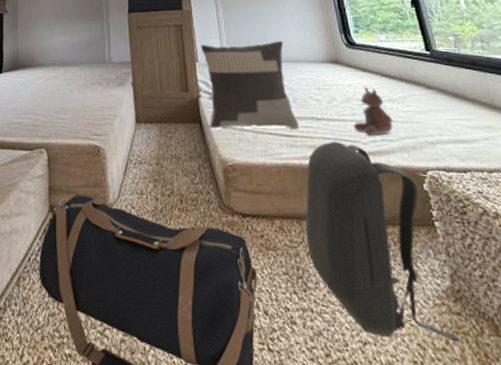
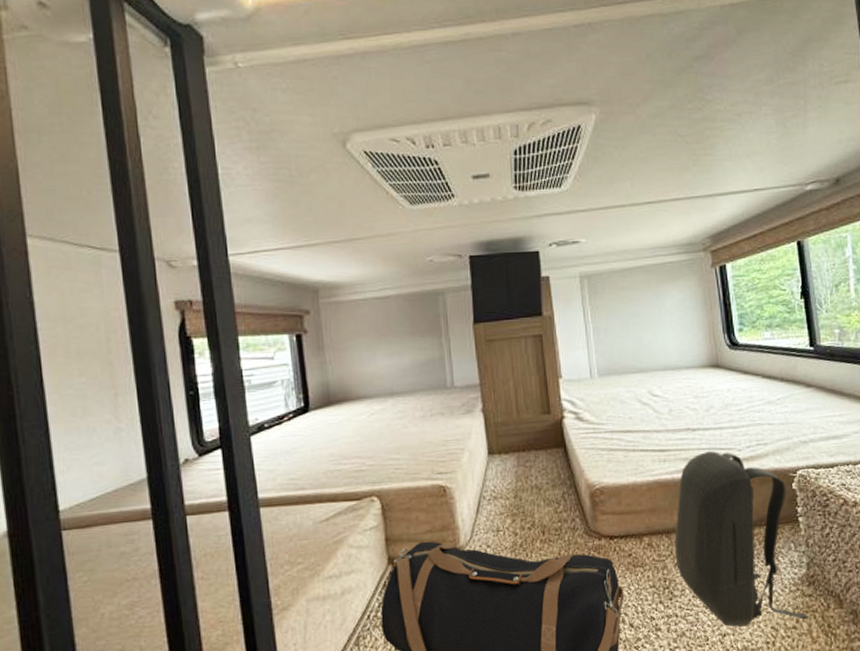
pillow: present [200,41,299,129] -> none [564,346,673,451]
stuffed bear: present [353,86,393,137] -> none [729,390,769,442]

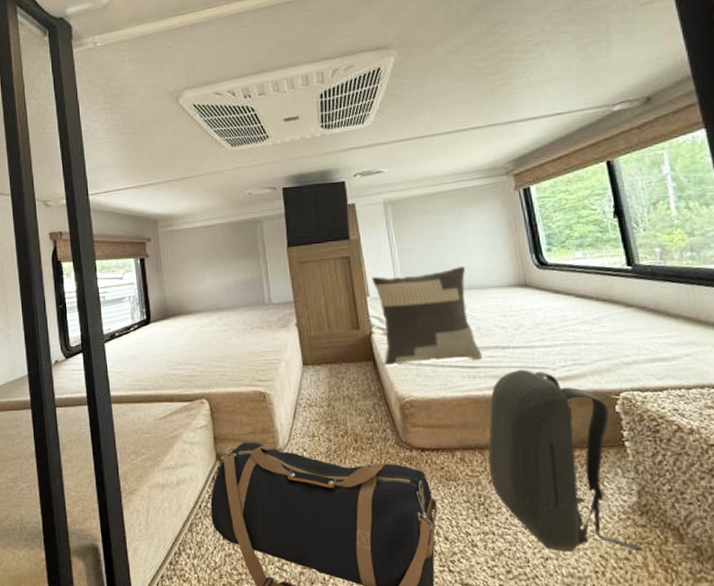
pillow: none [564,346,673,451] -> present [371,267,483,365]

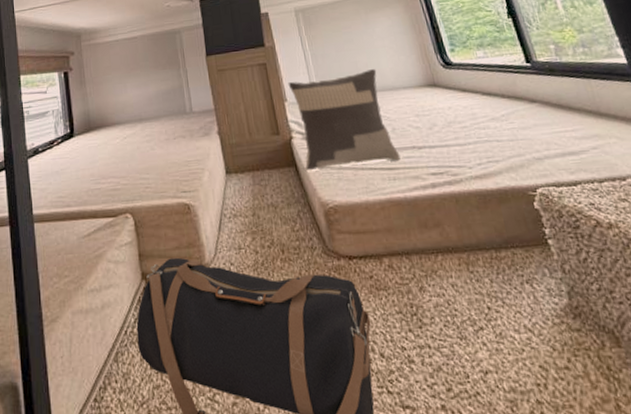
backpack: present [487,369,644,552] -> none [412,168,583,364]

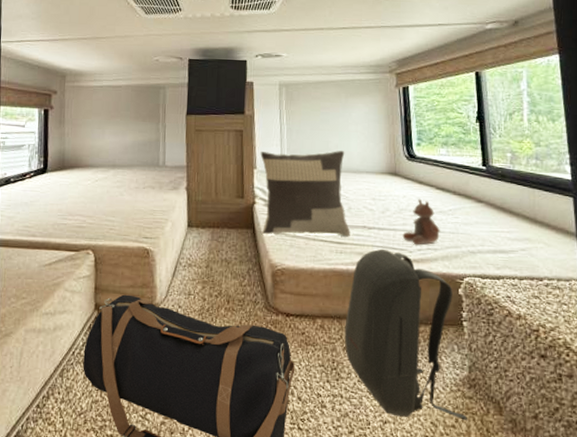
backpack: none [412,168,583,364] -> present [344,248,468,421]
stuffed bear: none [457,107,499,160] -> present [402,198,440,245]

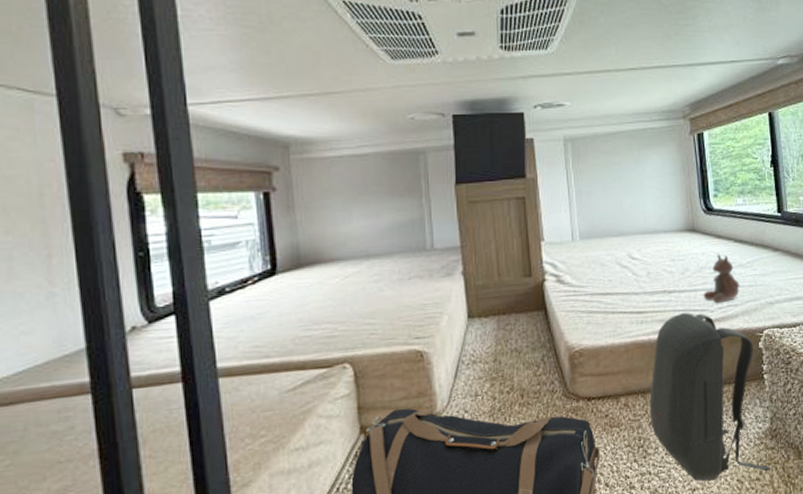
pillow: present [260,151,351,237] -> none [547,211,651,314]

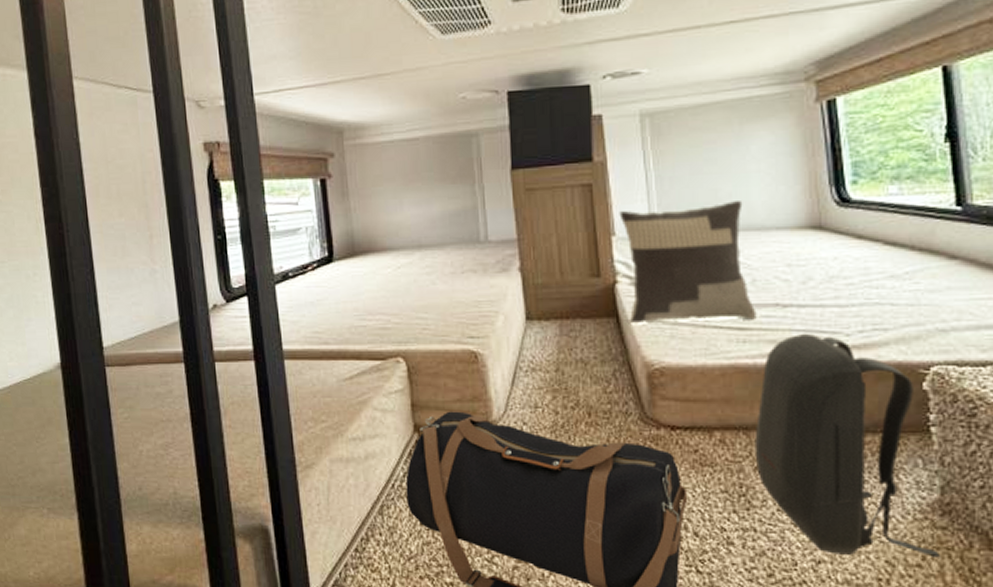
pillow: none [547,211,651,314] -> present [619,201,757,323]
stuffed bear: present [703,254,739,304] -> none [834,259,892,326]

